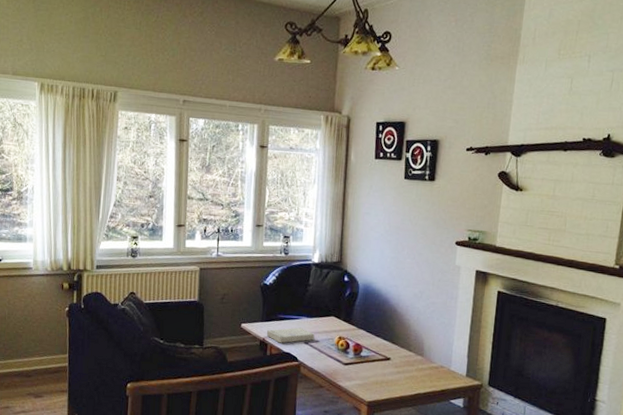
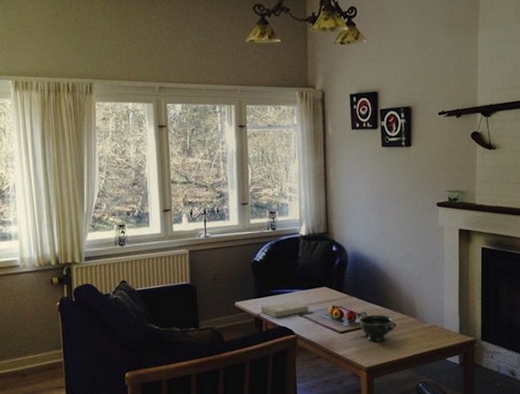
bowl: none [363,345,403,377] -> present [357,311,397,341]

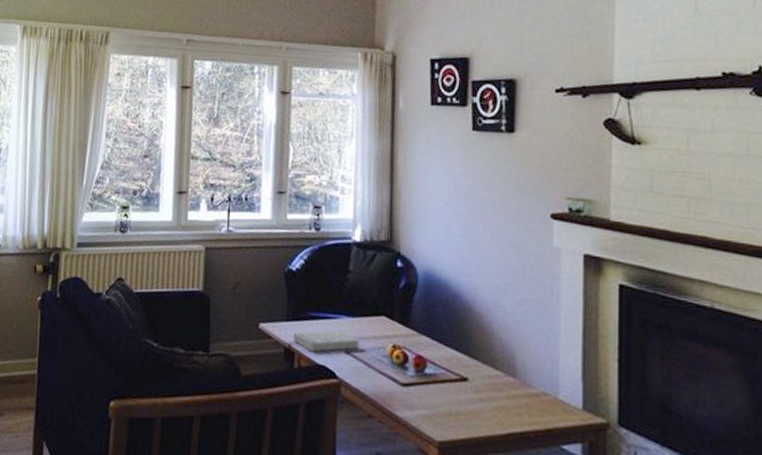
bowl: present [357,311,397,341] -> none [427,358,486,406]

